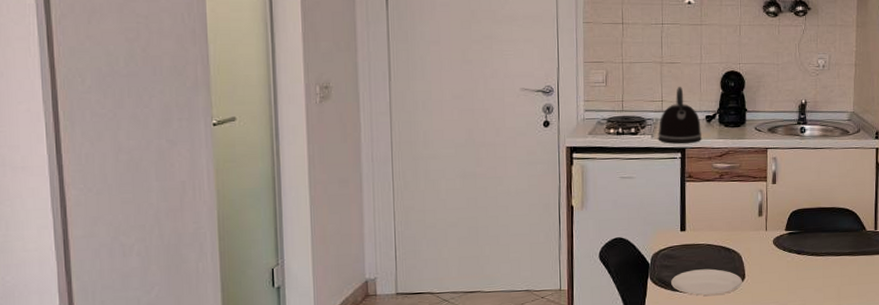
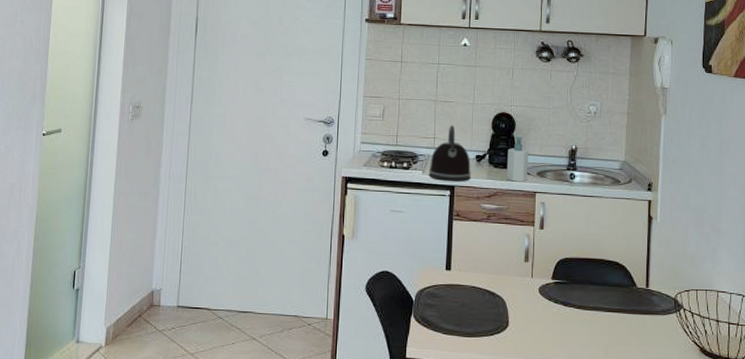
plate: present [671,269,742,296] -> none [434,311,505,341]
soap bottle: none [737,94,759,140] -> present [506,136,528,182]

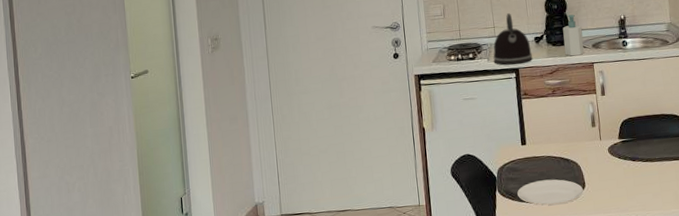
plate: none [434,311,505,341] -> present [517,179,583,206]

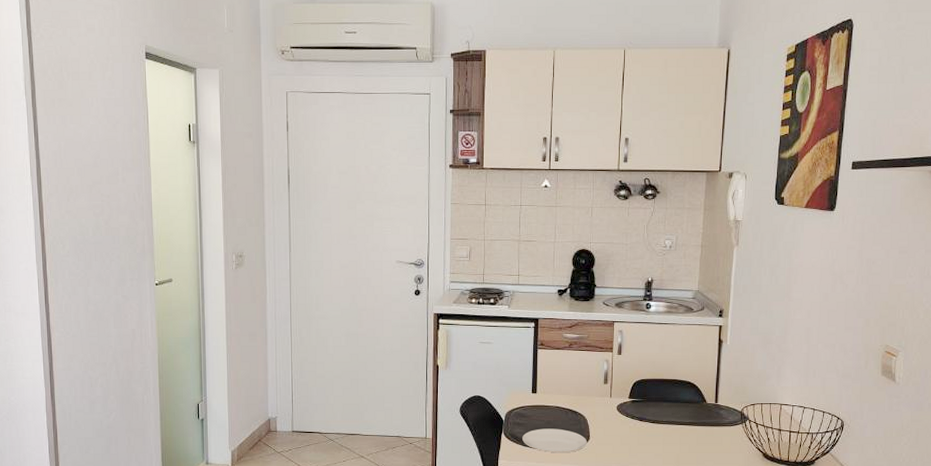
kettle: present [493,12,533,65] -> none [514,262,554,314]
soap bottle: present [562,14,584,57] -> none [586,271,607,313]

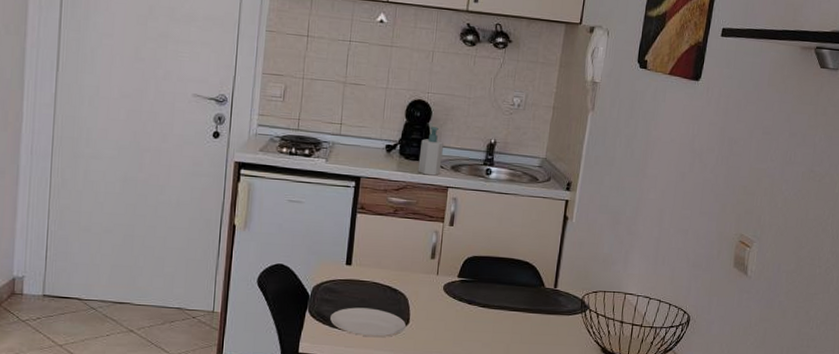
soap bottle: none [586,271,607,313] -> present [417,126,444,176]

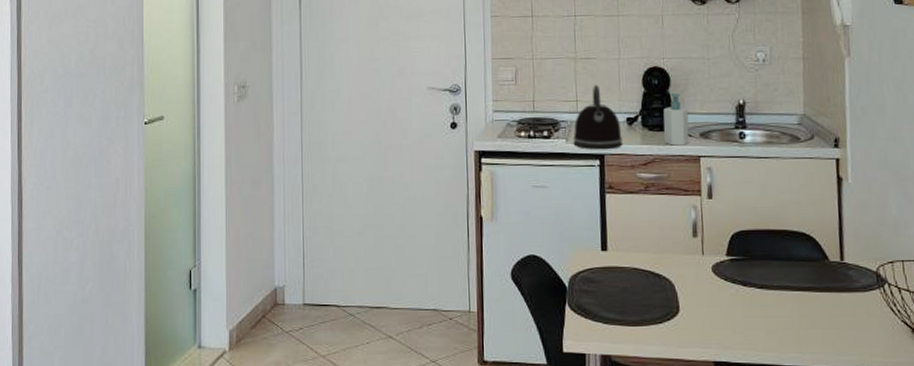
plate: present [330,307,406,338] -> none [592,297,676,331]
kettle: none [332,110,381,173] -> present [573,84,623,149]

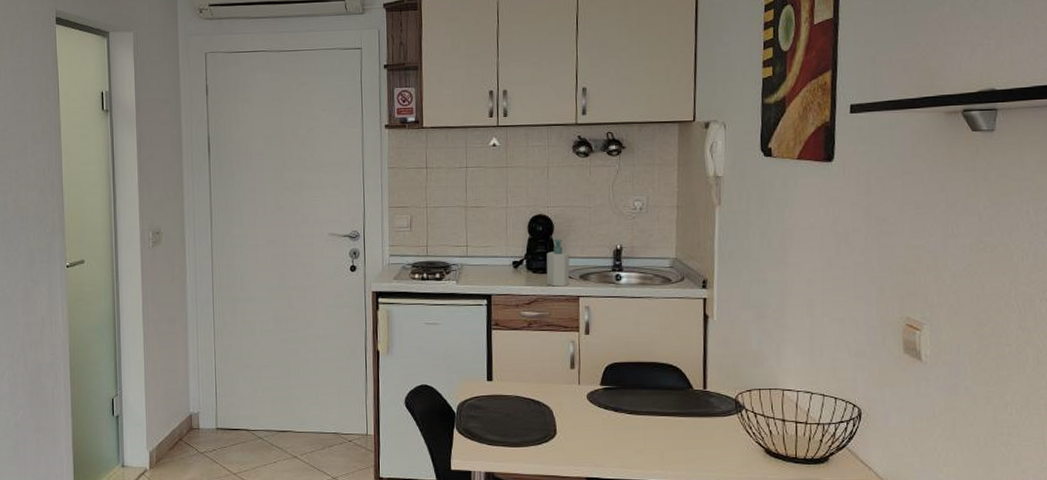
kettle: present [573,84,623,149] -> none [463,230,509,290]

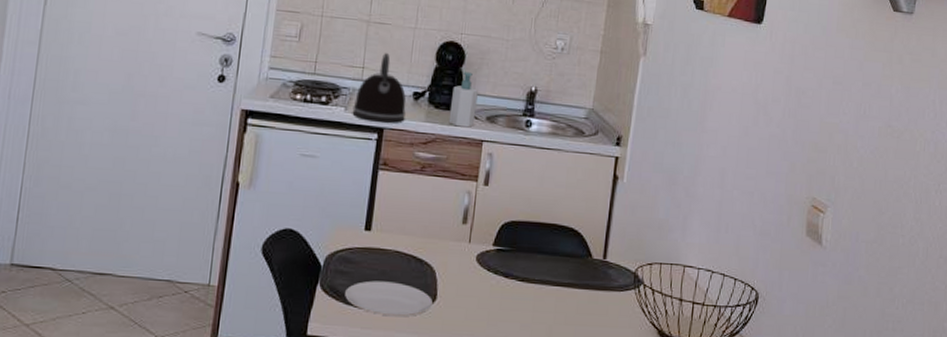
kettle: none [463,230,509,290] -> present [352,52,407,123]
plate: none [478,422,553,451] -> present [345,280,433,317]

